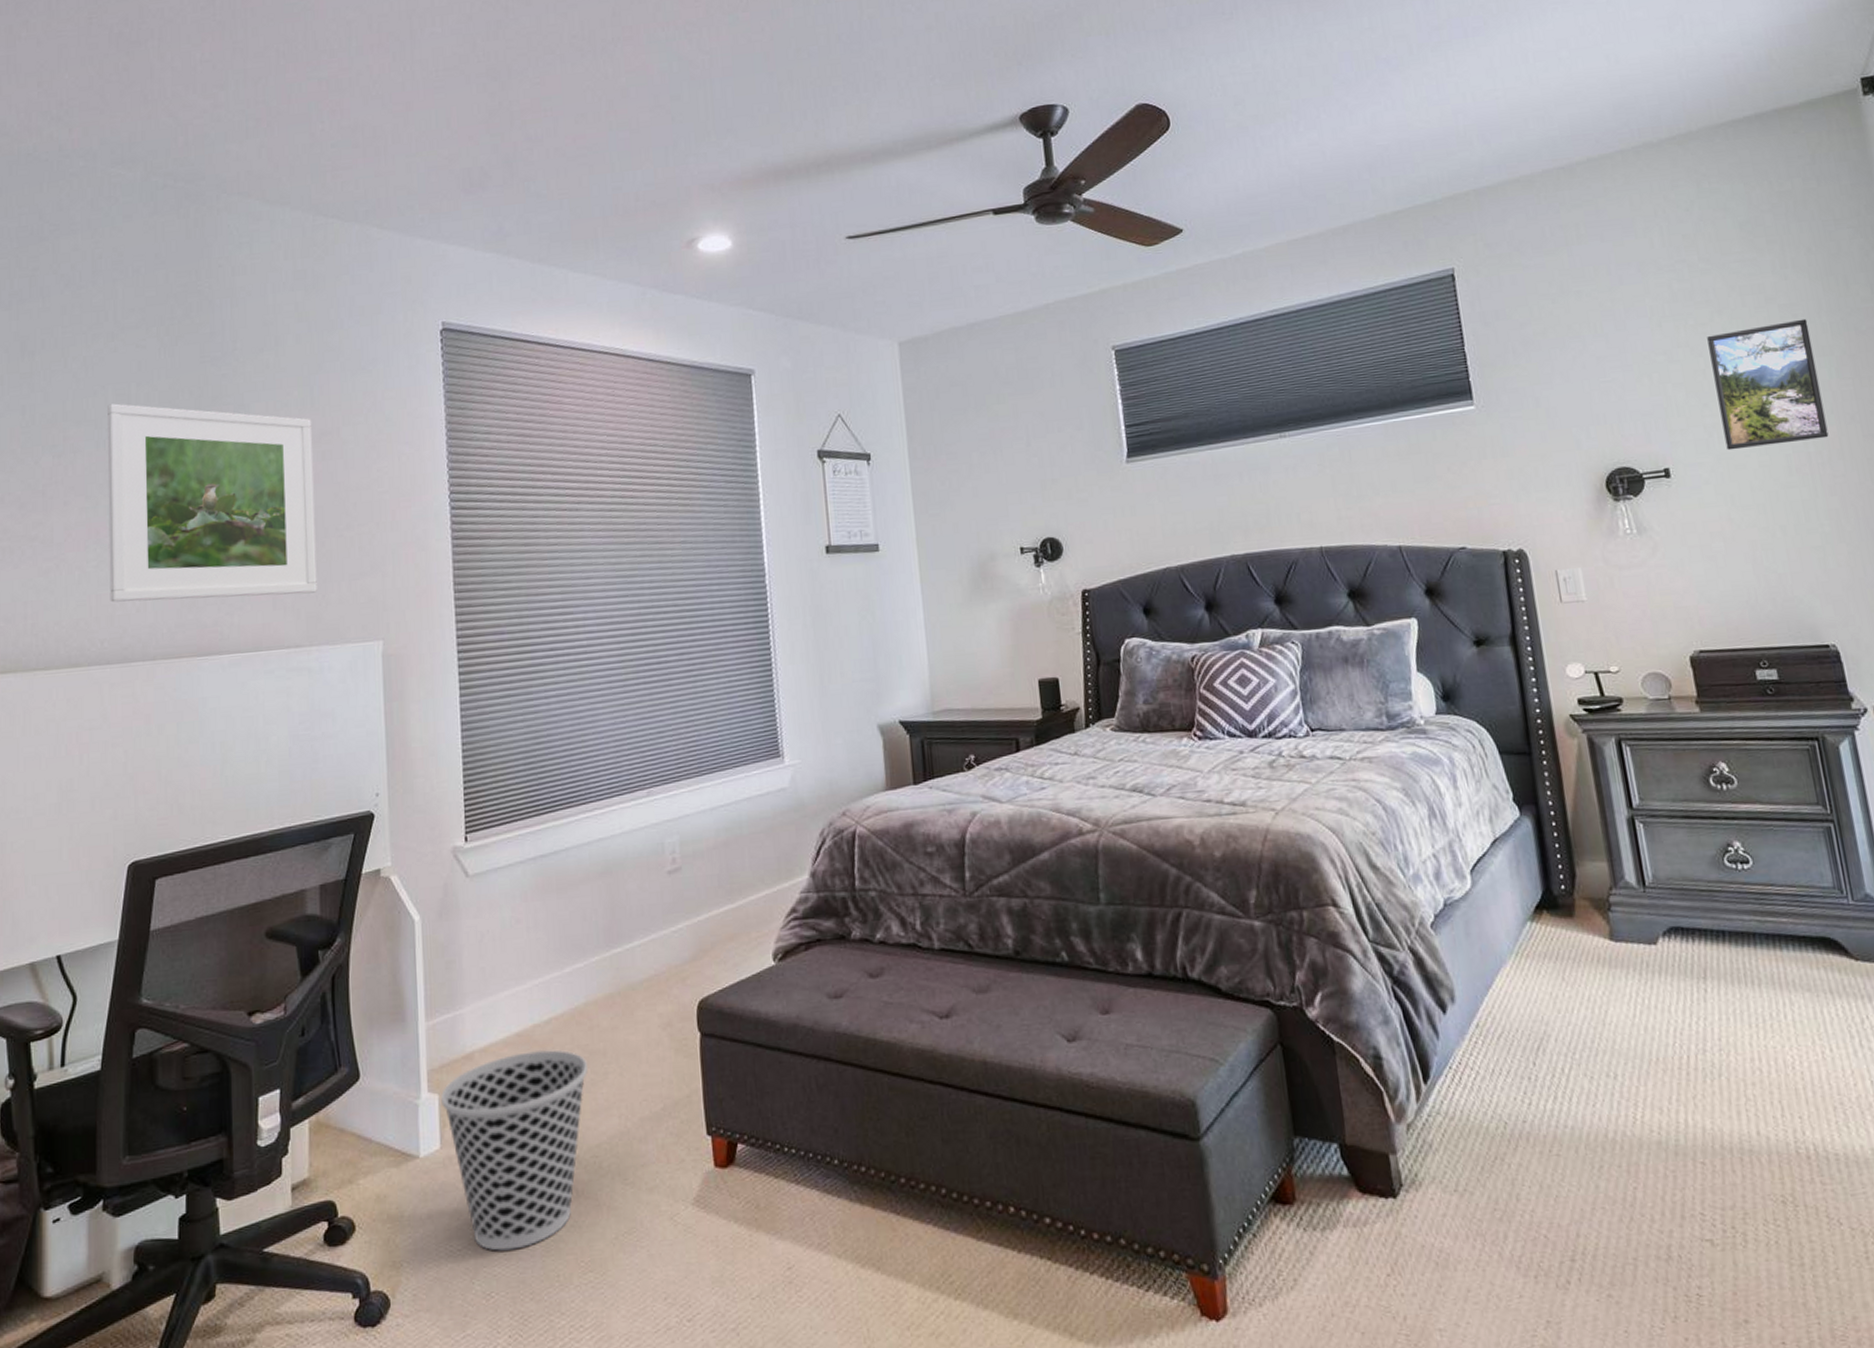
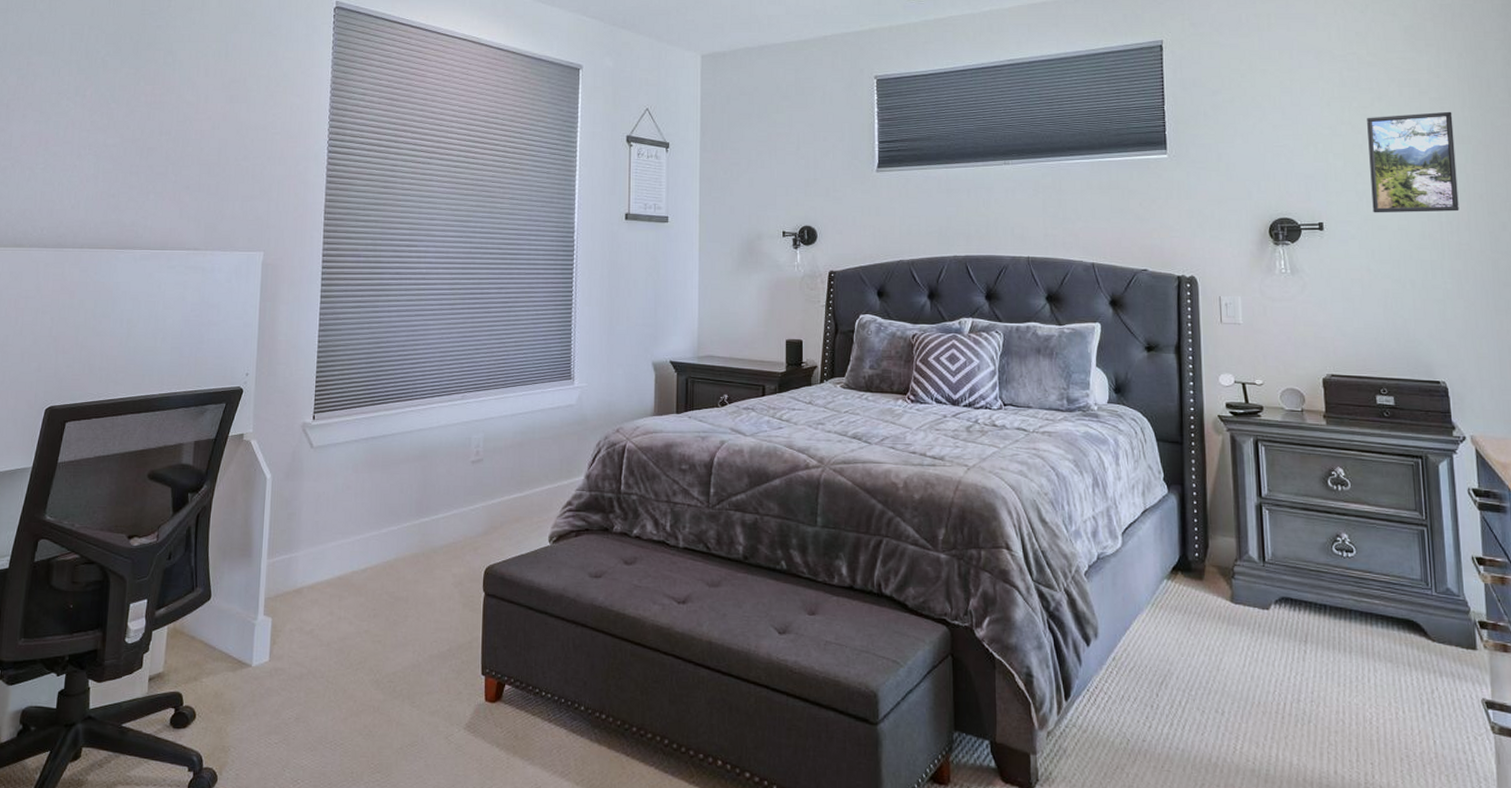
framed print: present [107,403,317,602] -> none [51,40,225,208]
wastebasket: present [441,1049,588,1251] -> none [273,591,392,748]

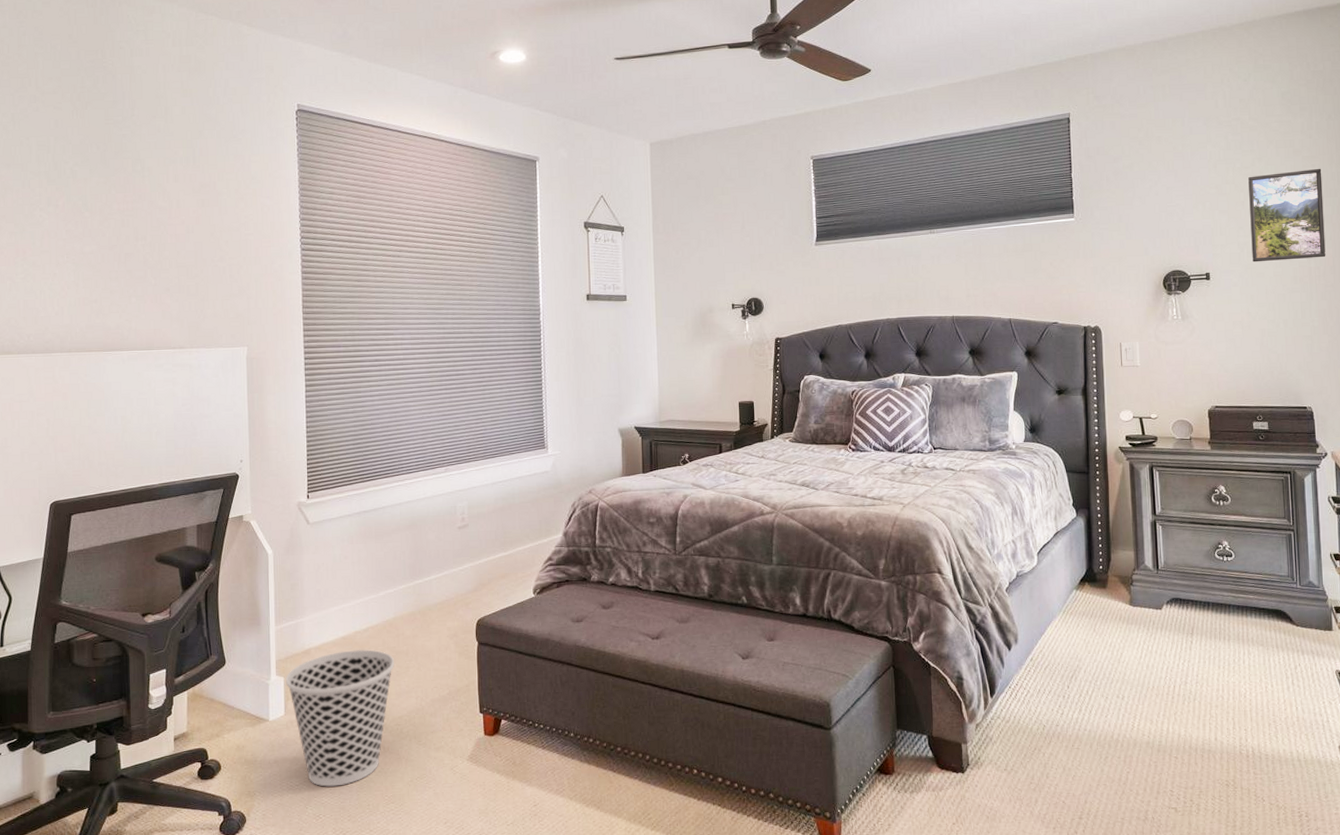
wastebasket: none [273,591,392,748] -> present [286,649,394,787]

